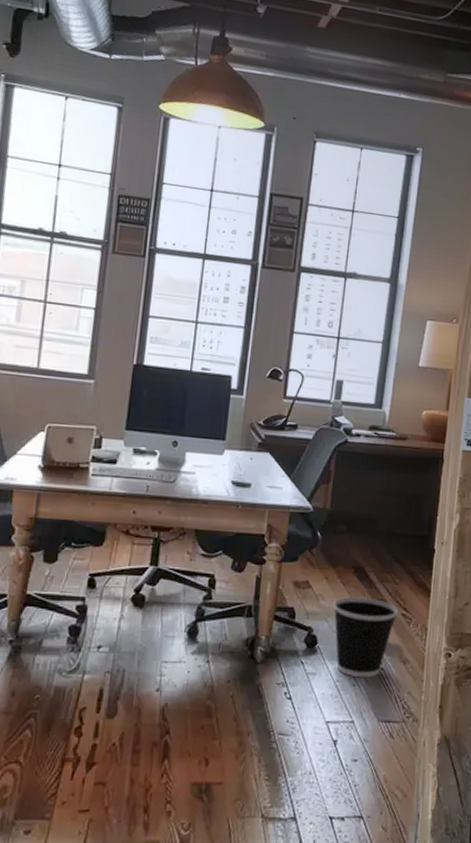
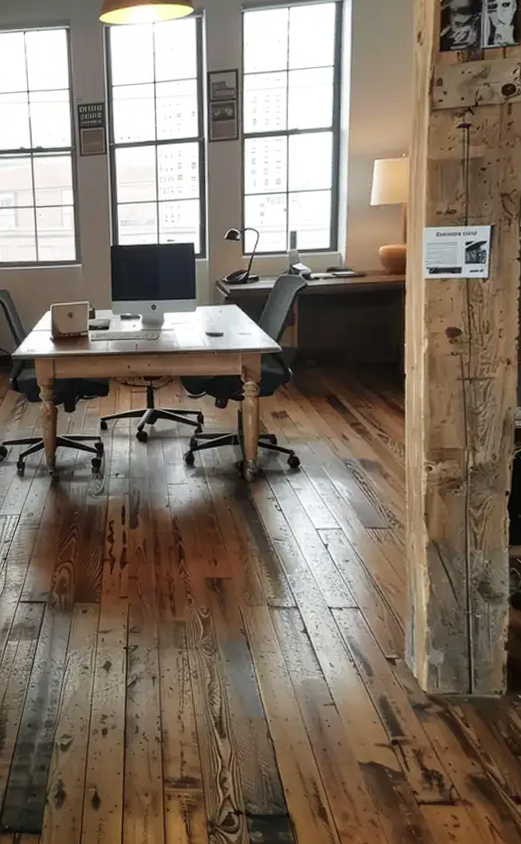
wastebasket: present [333,596,399,678] -> none [311,421,374,492]

